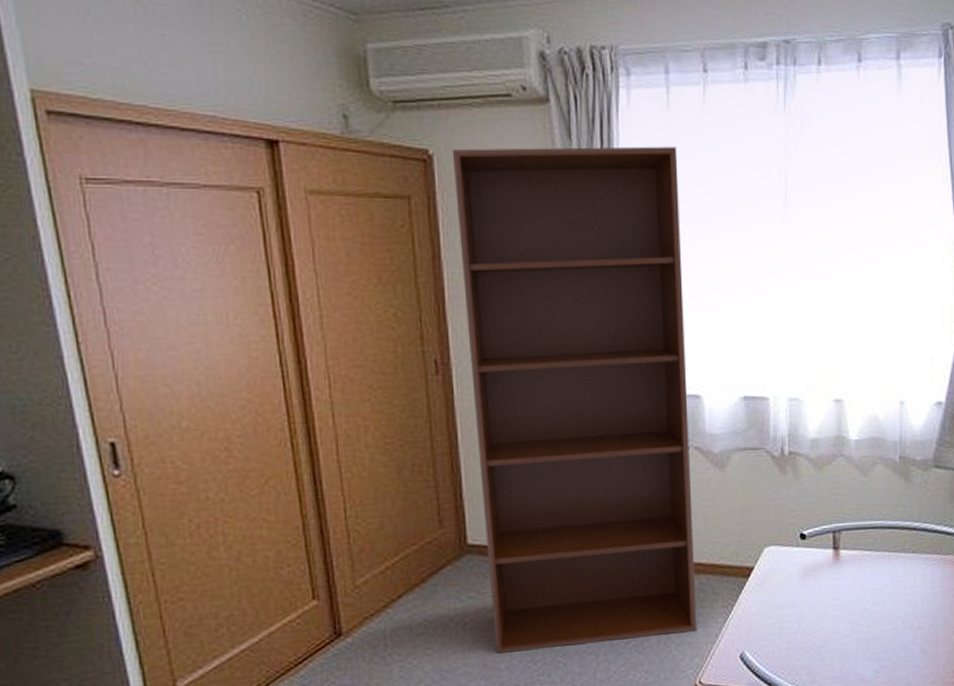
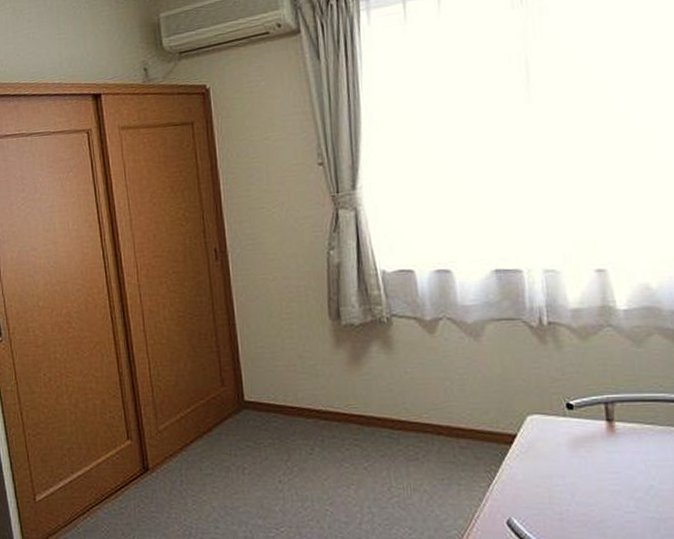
bookshelf: present [452,146,697,653] -> none [224,52,460,497]

